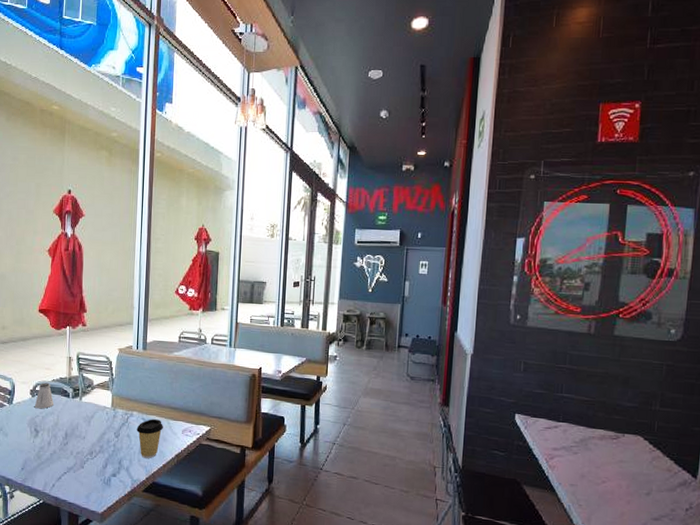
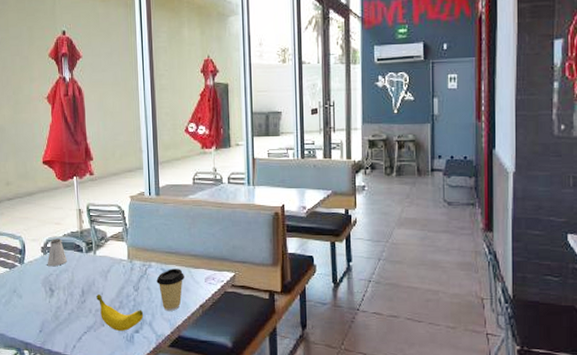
banana: none [78,437,122,474] -> present [96,294,144,331]

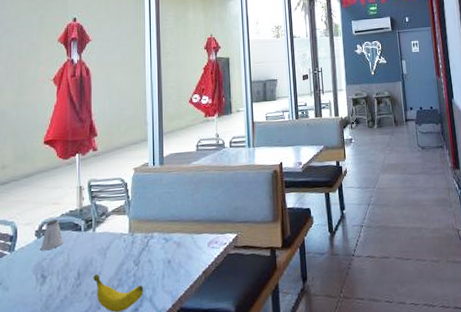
coffee cup: present [156,269,184,311] -> none [158,236,187,283]

